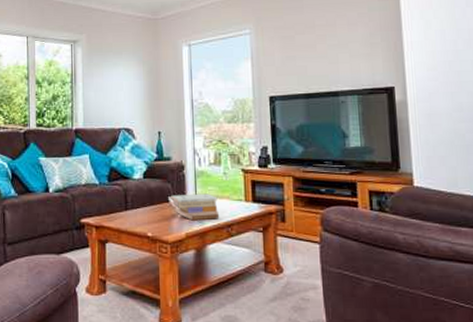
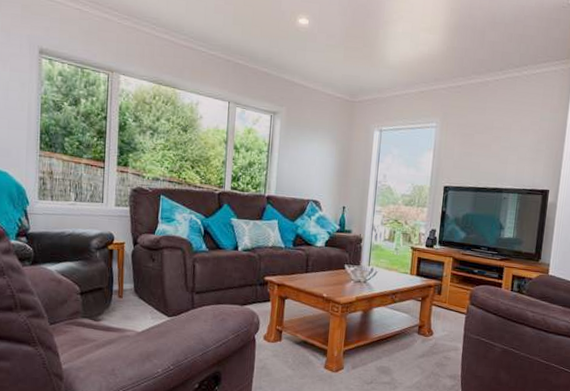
books: present [171,193,220,221] -> none [347,263,387,288]

